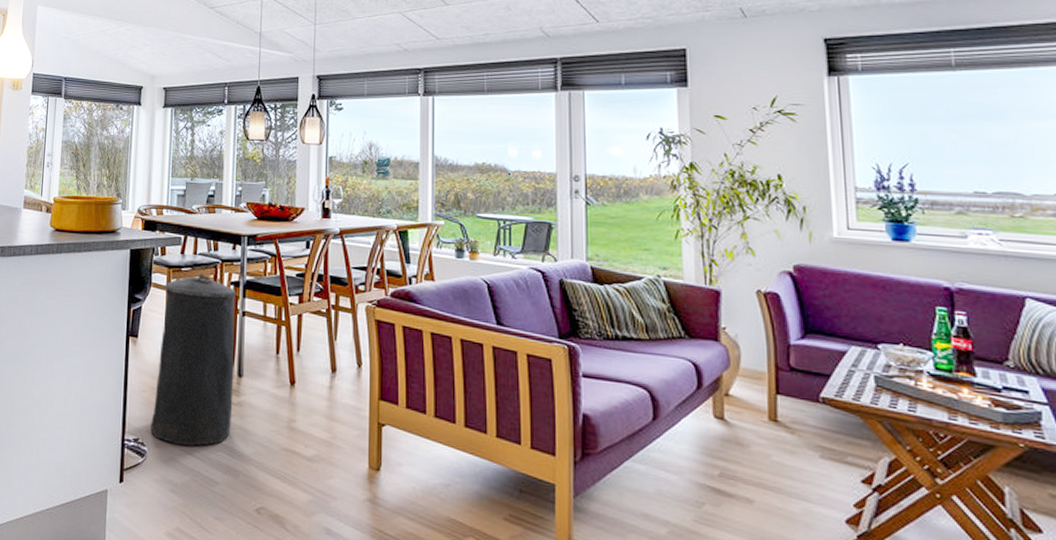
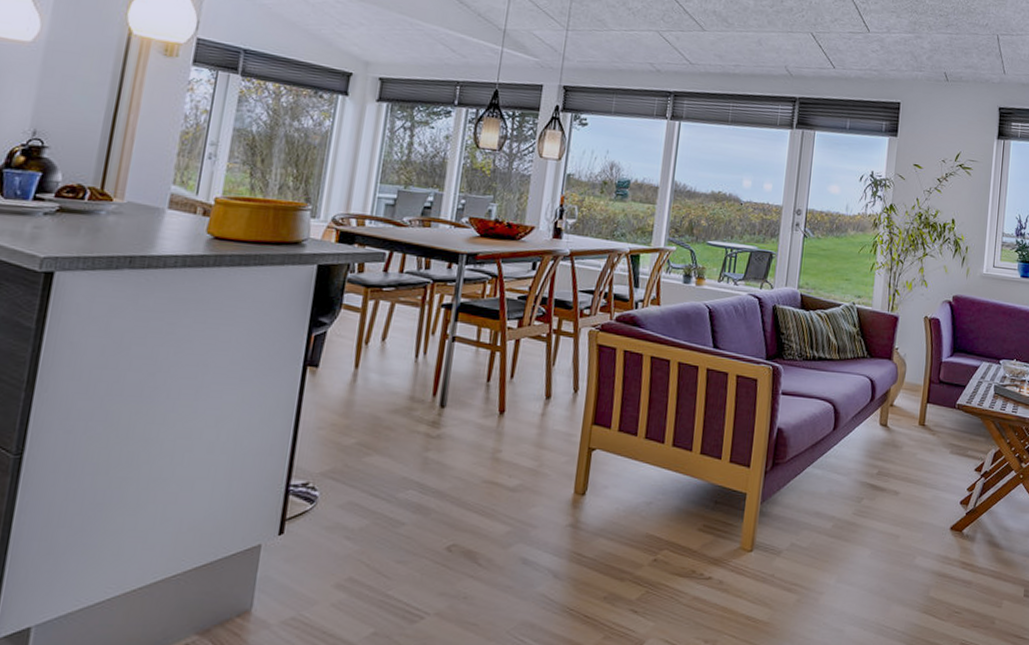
trash can: present [150,274,237,447] -> none [325,295,448,487]

